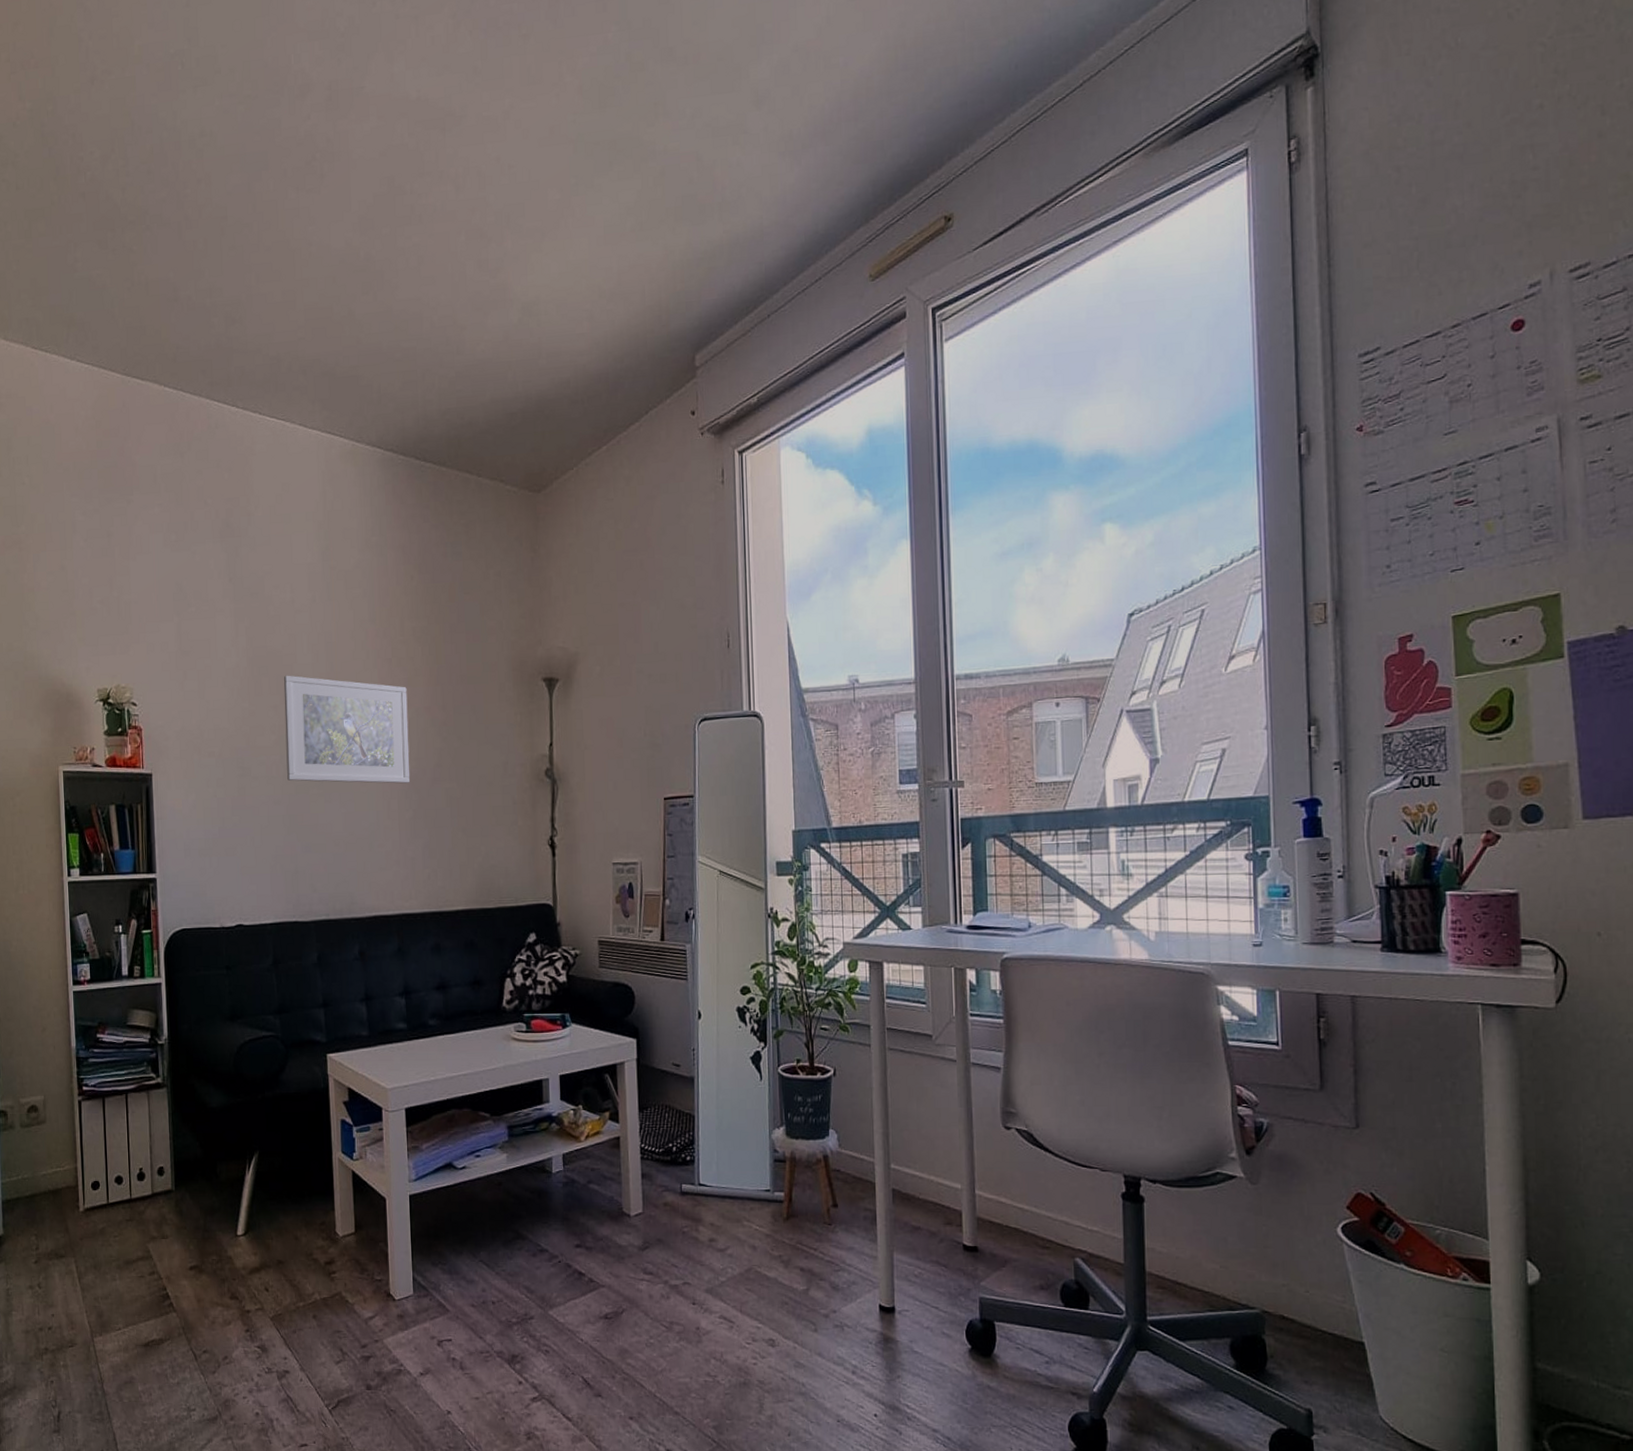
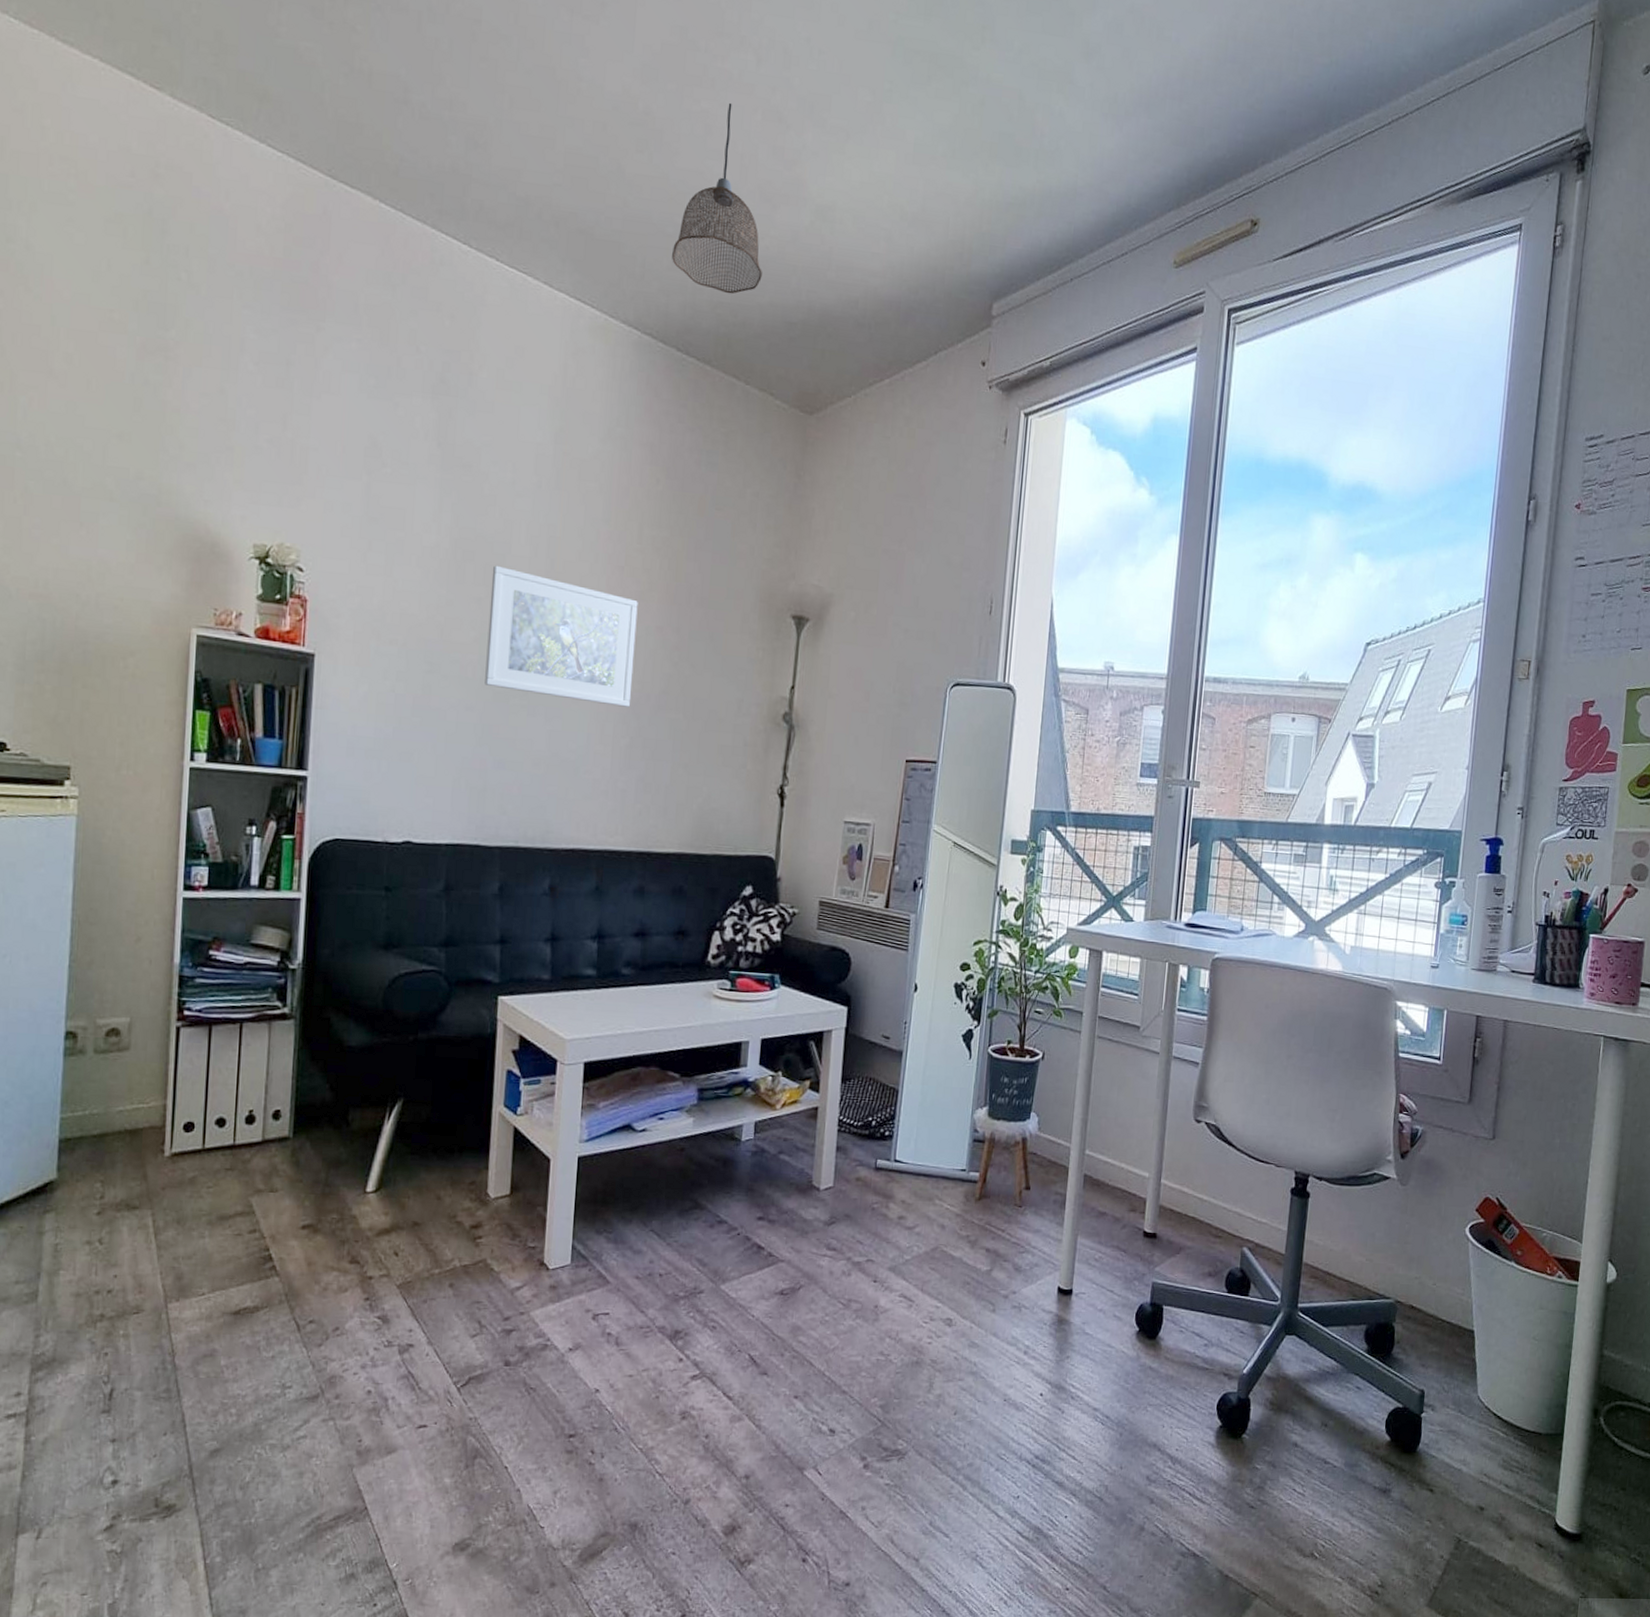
pendant lamp: none [402,231,481,400] -> present [672,102,762,294]

